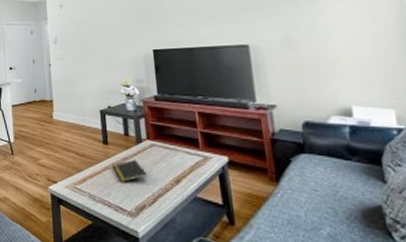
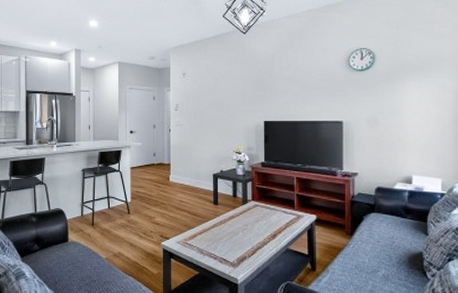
notepad: present [112,159,148,182] -> none [220,217,250,237]

